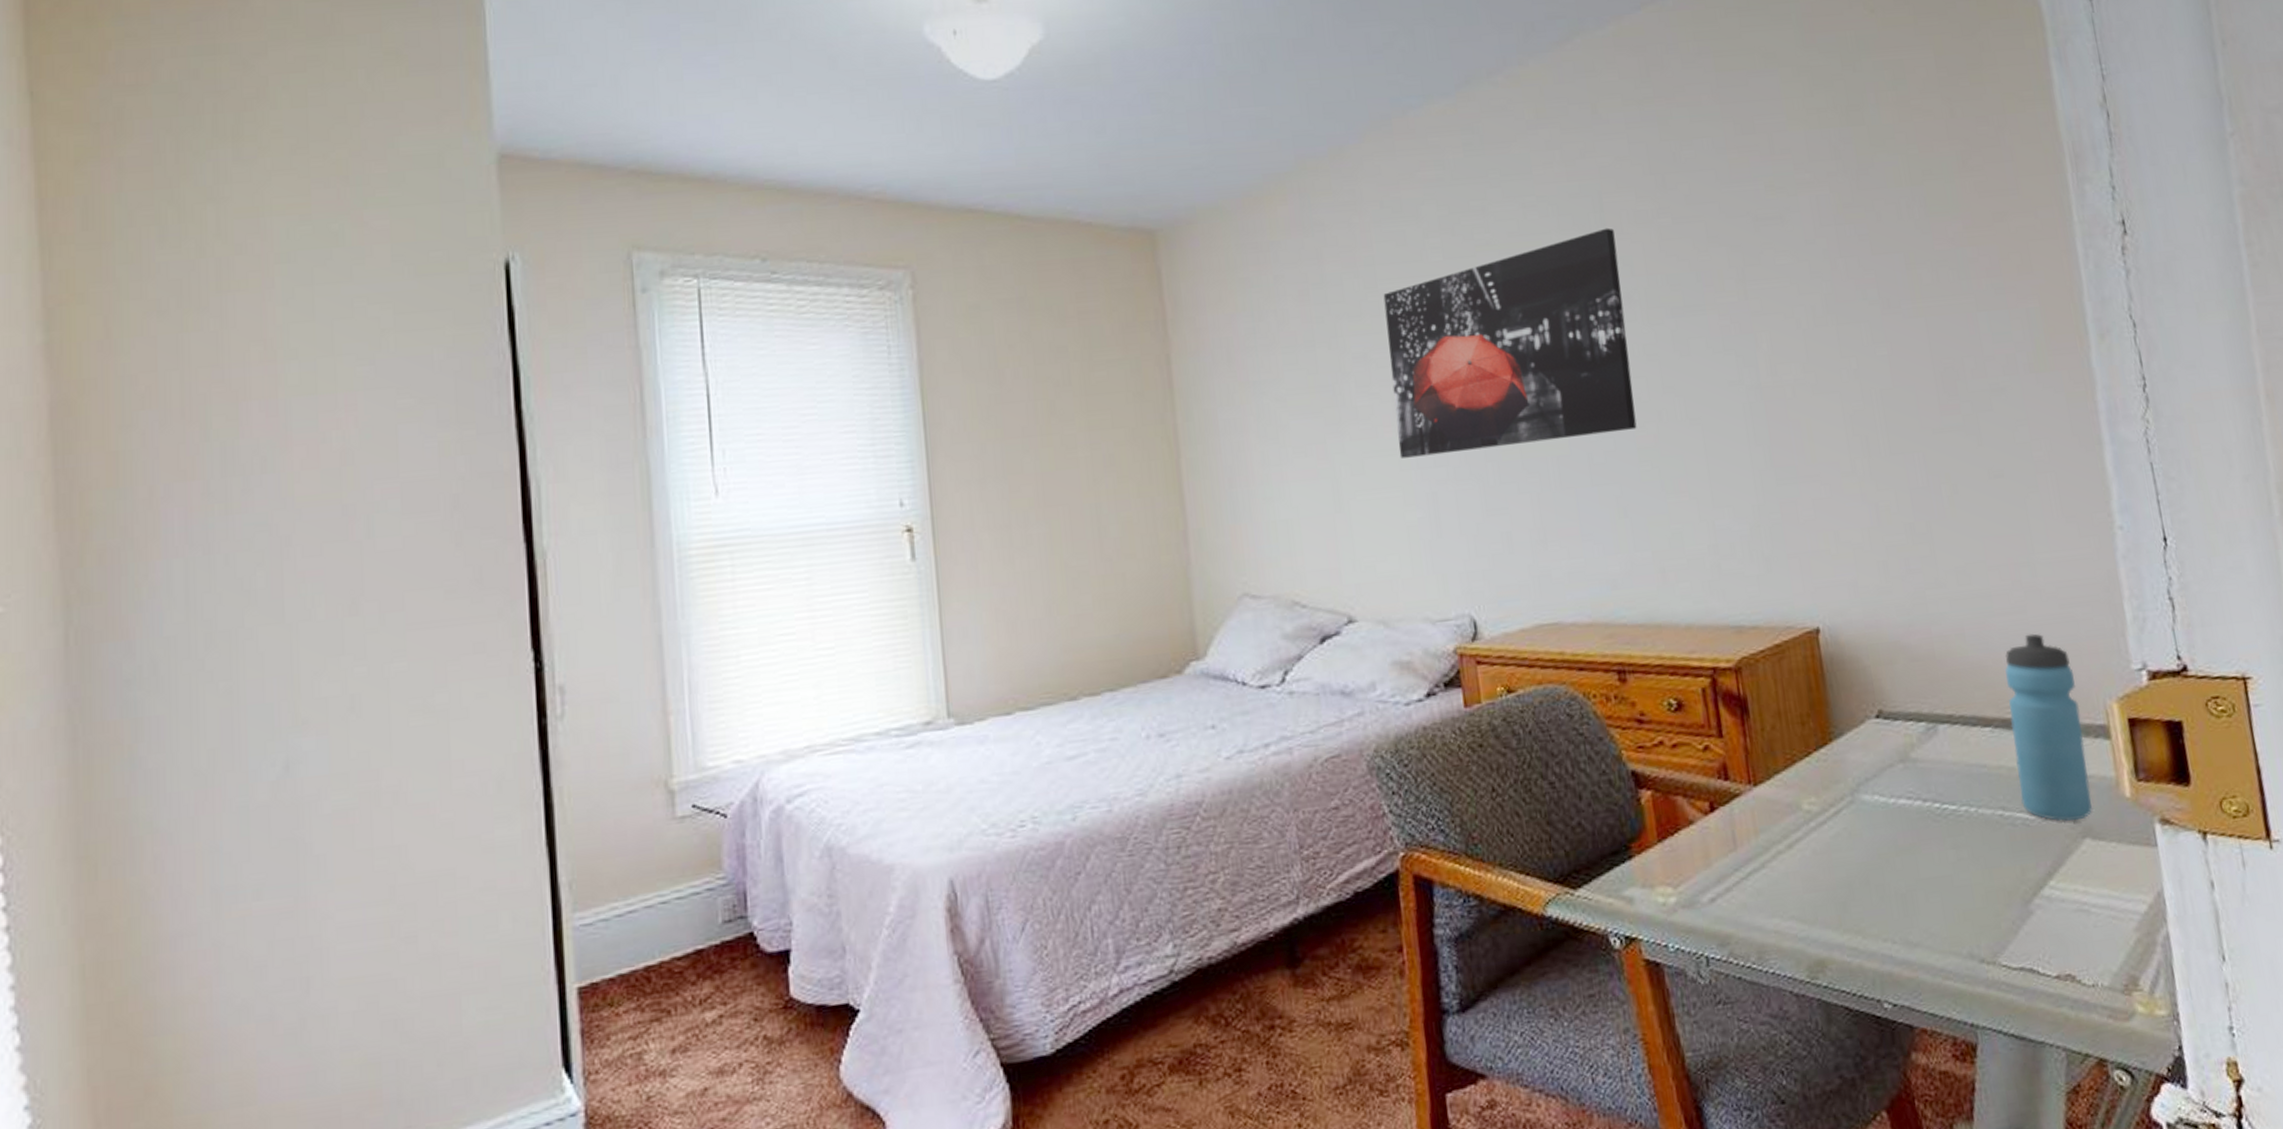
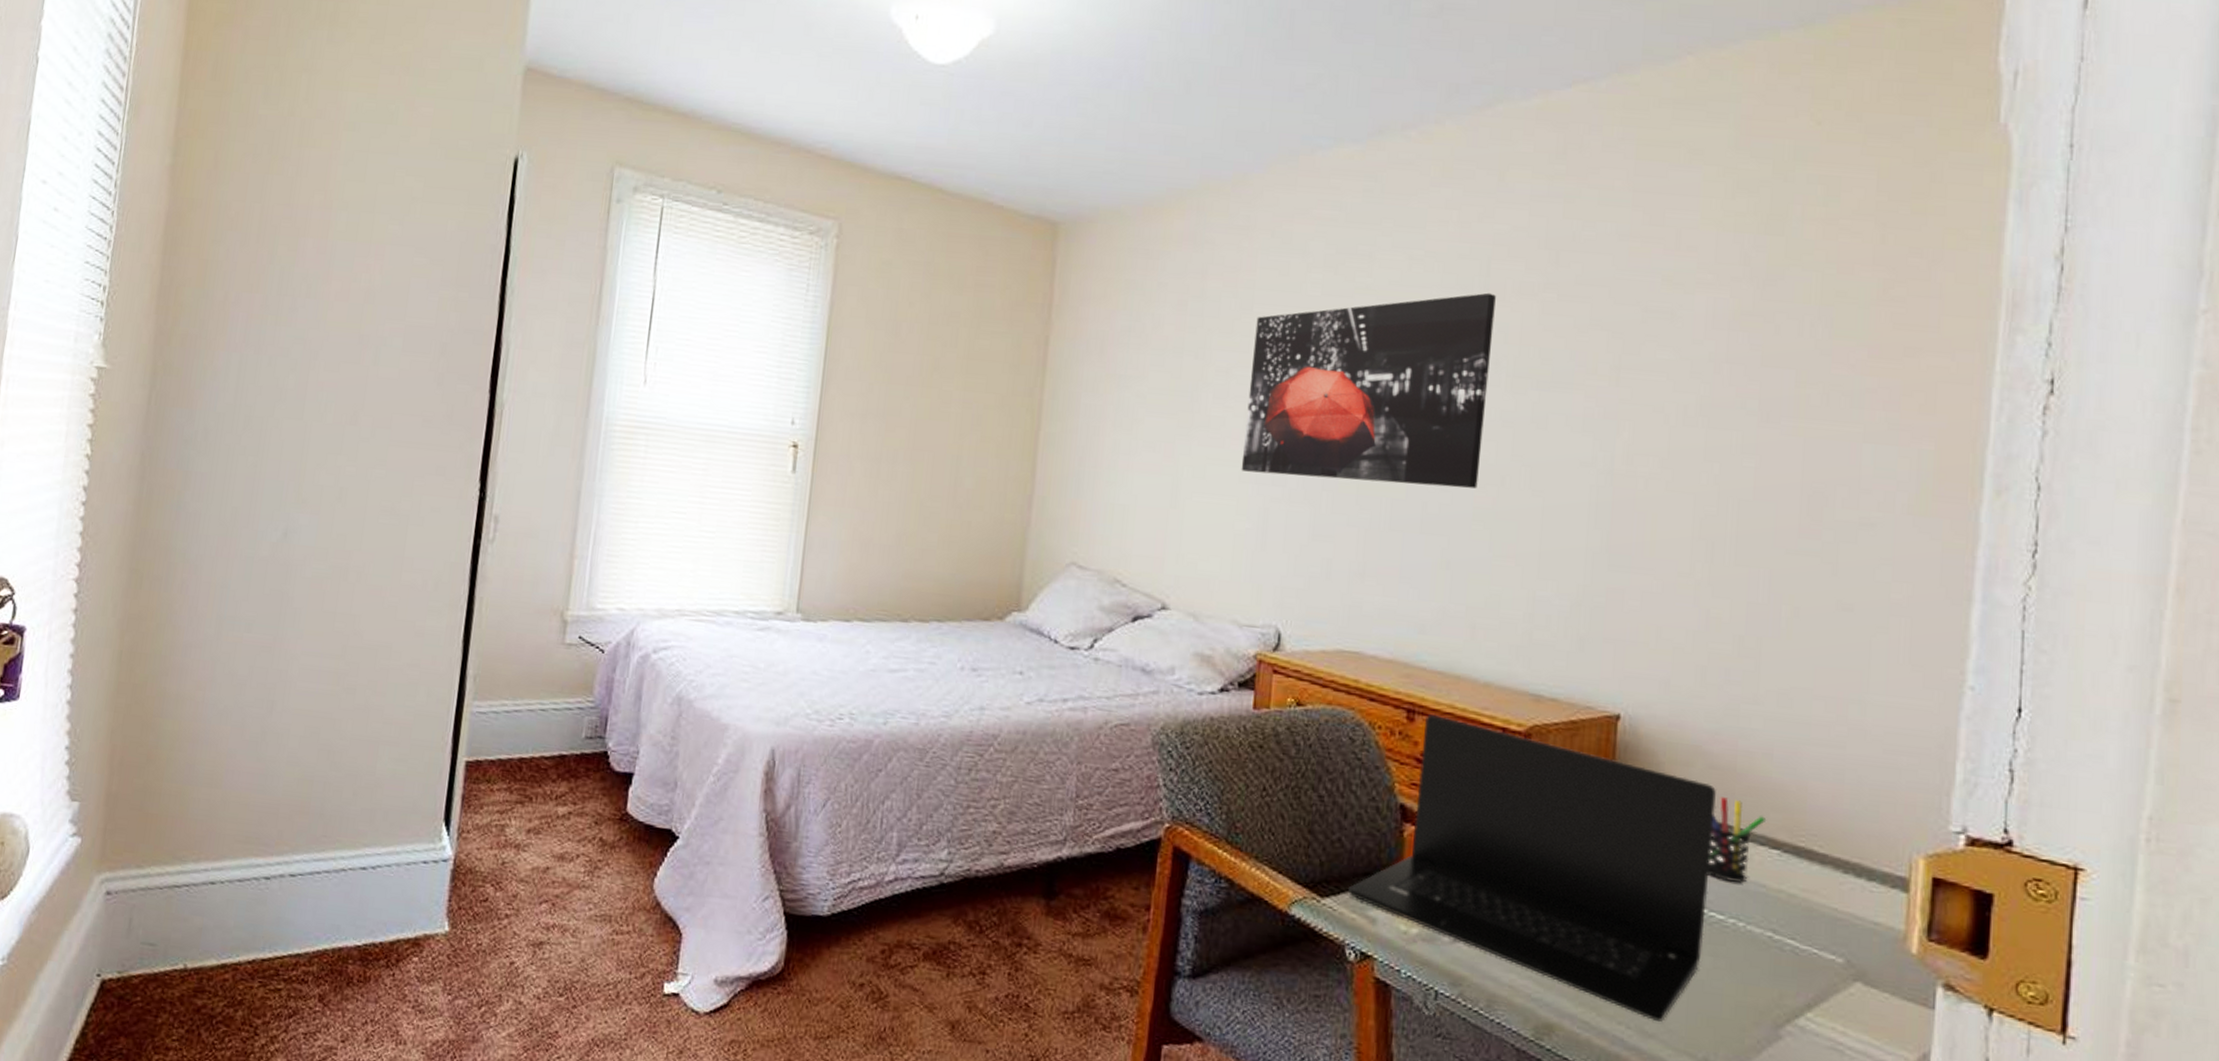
laptop: none [1599,669,1945,929] -> present [1348,714,1716,1022]
pen holder: none [1924,687,1973,771] -> present [1708,797,1767,884]
water bottle: present [2005,633,2092,821] -> none [1795,770,1884,962]

